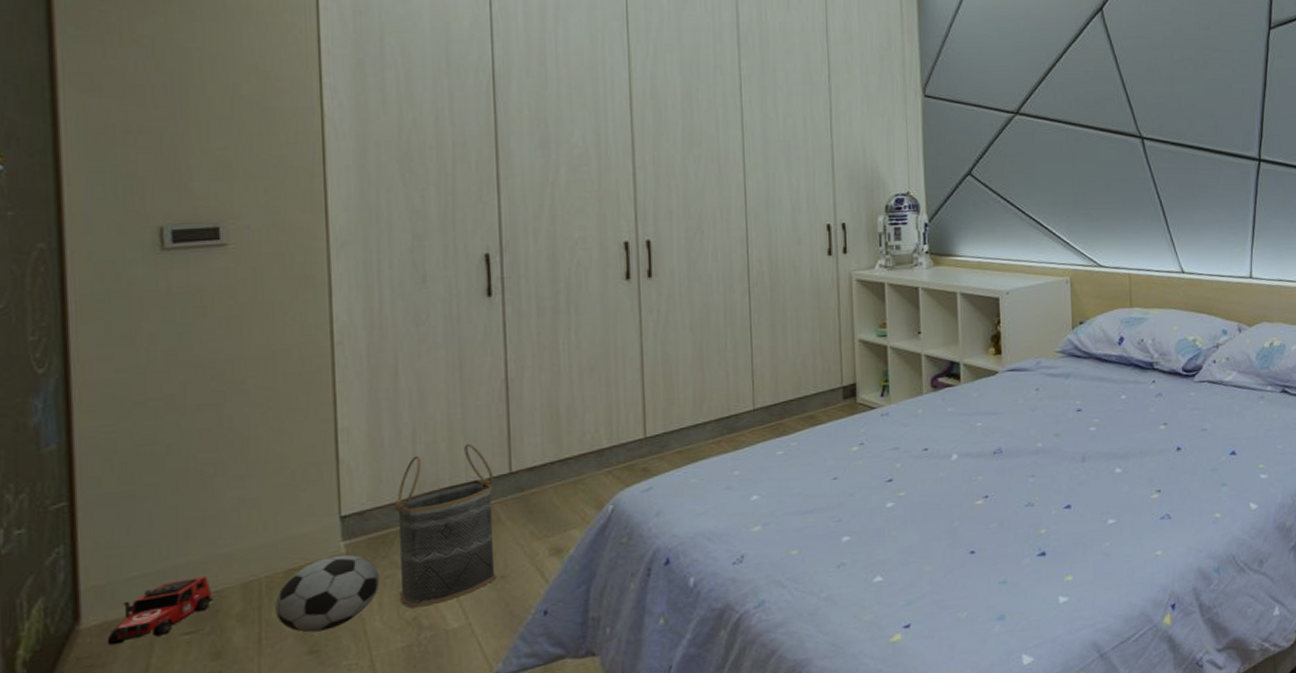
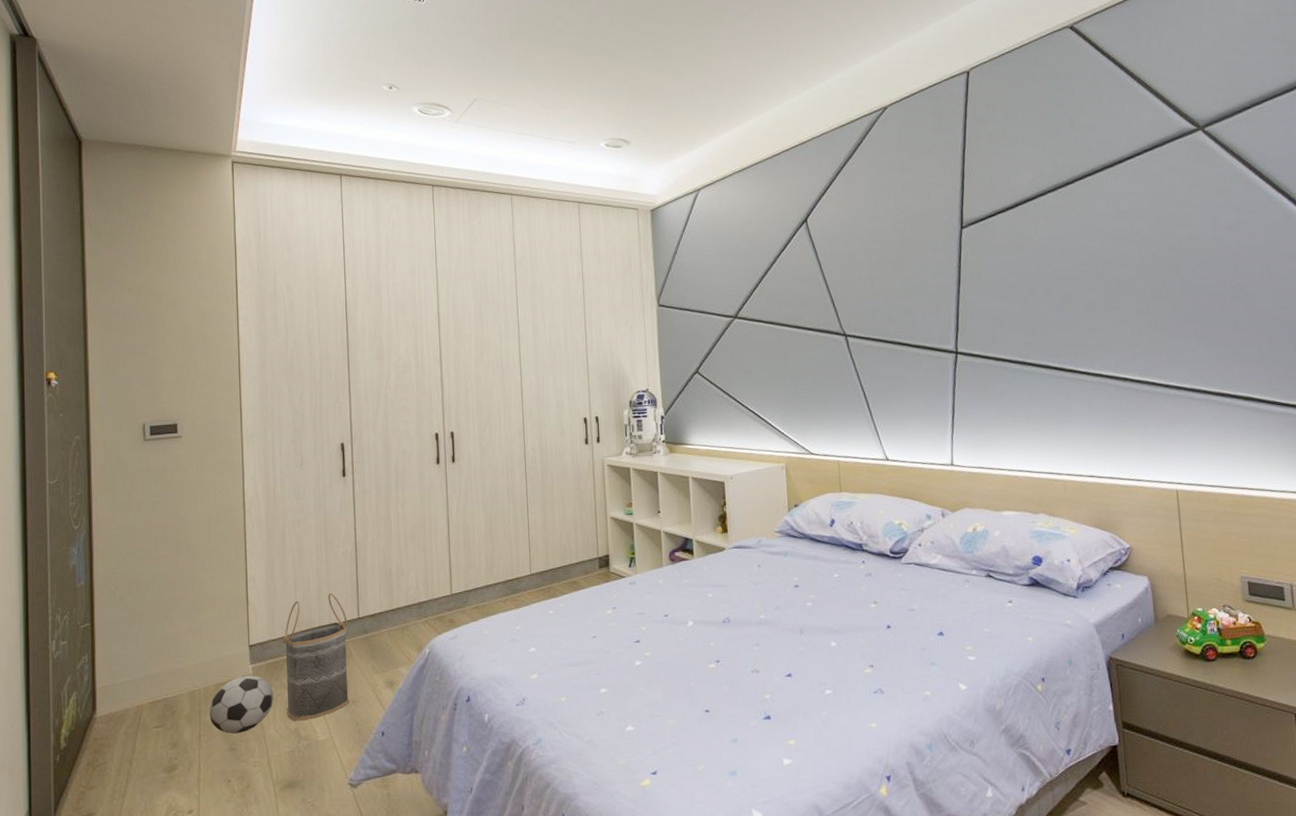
toy truck: present [107,575,213,645] -> none [111,684,172,731]

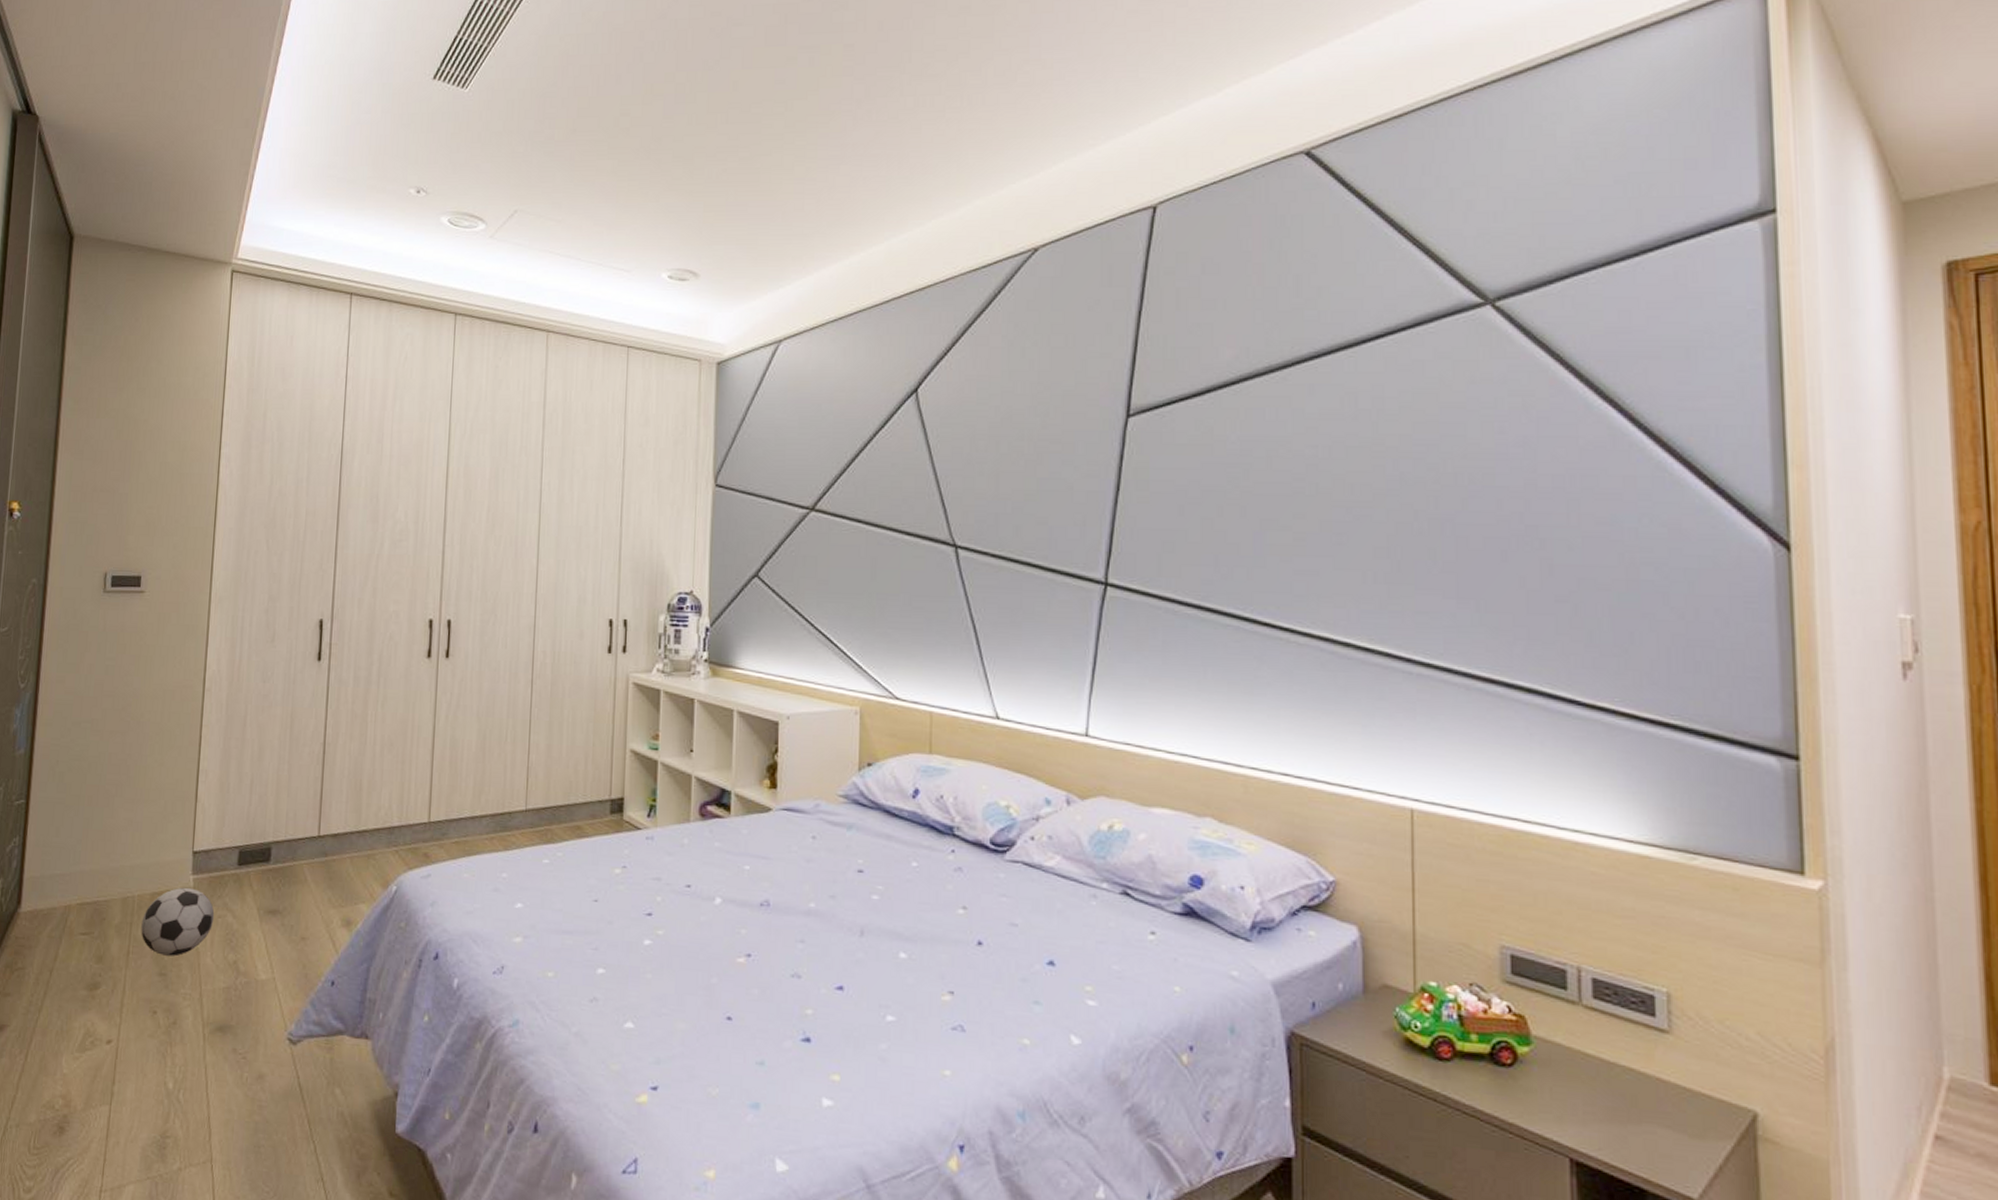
basket: present [283,593,350,721] -> none [226,800,306,952]

